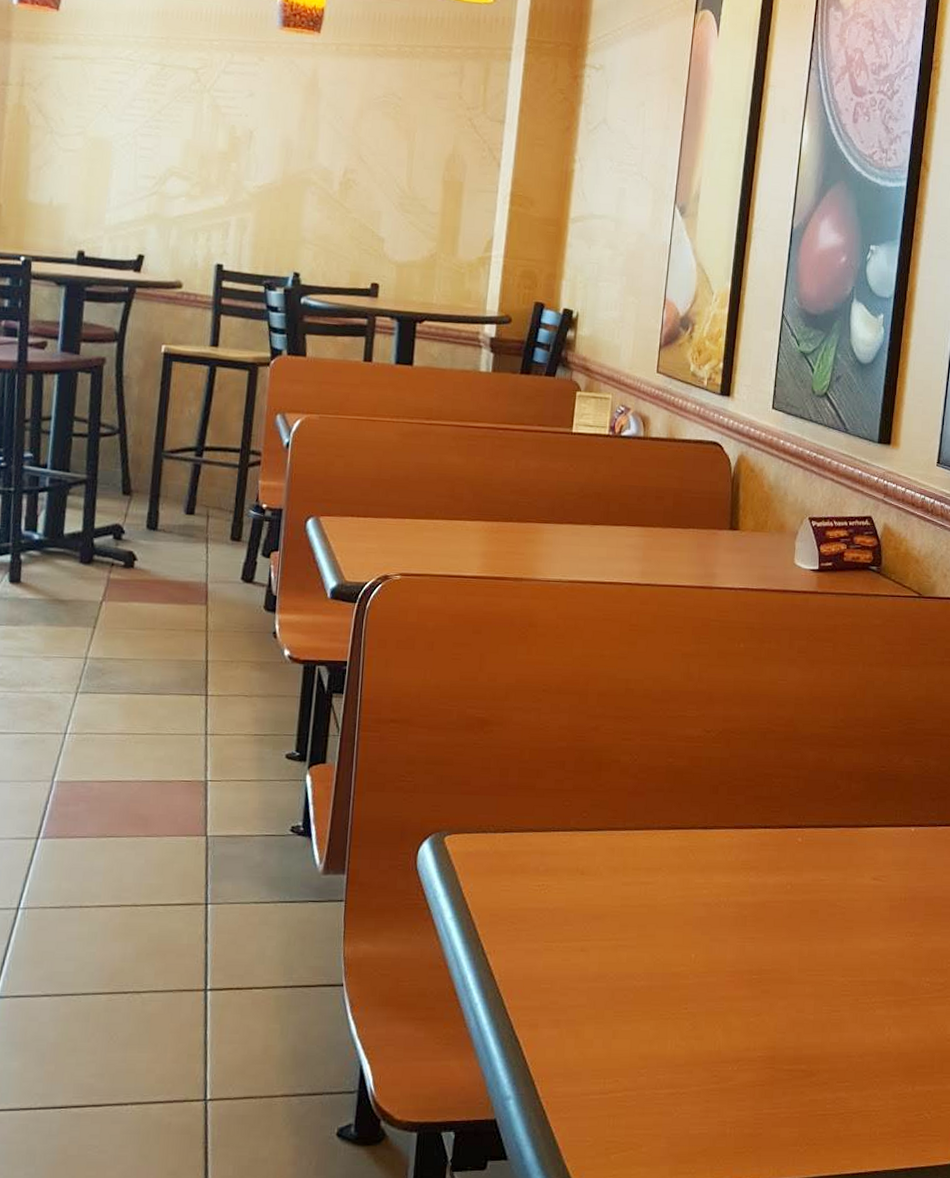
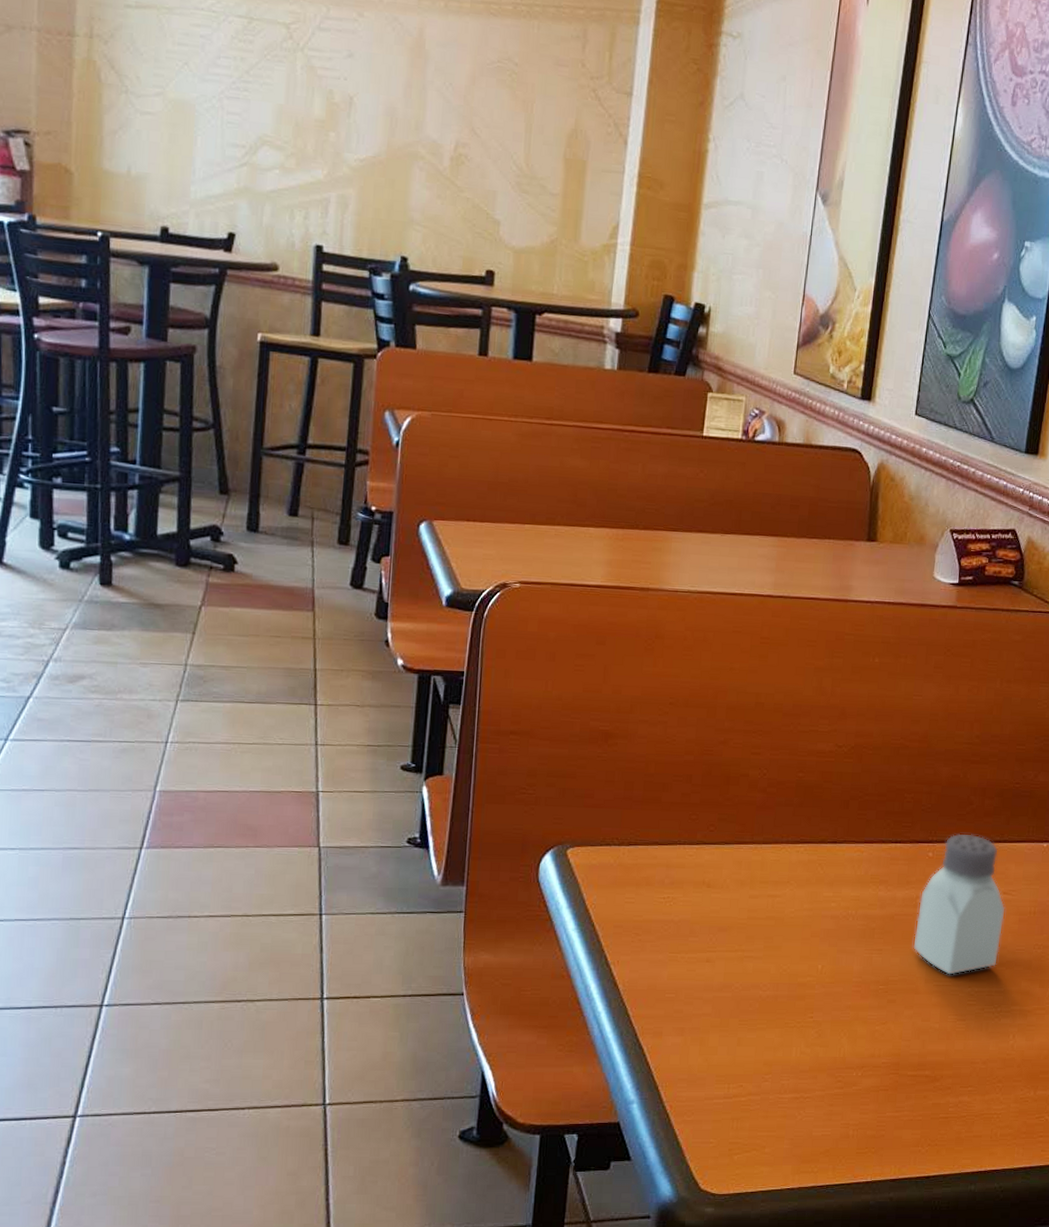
saltshaker: none [785,818,876,964] -> present [913,833,1006,975]

